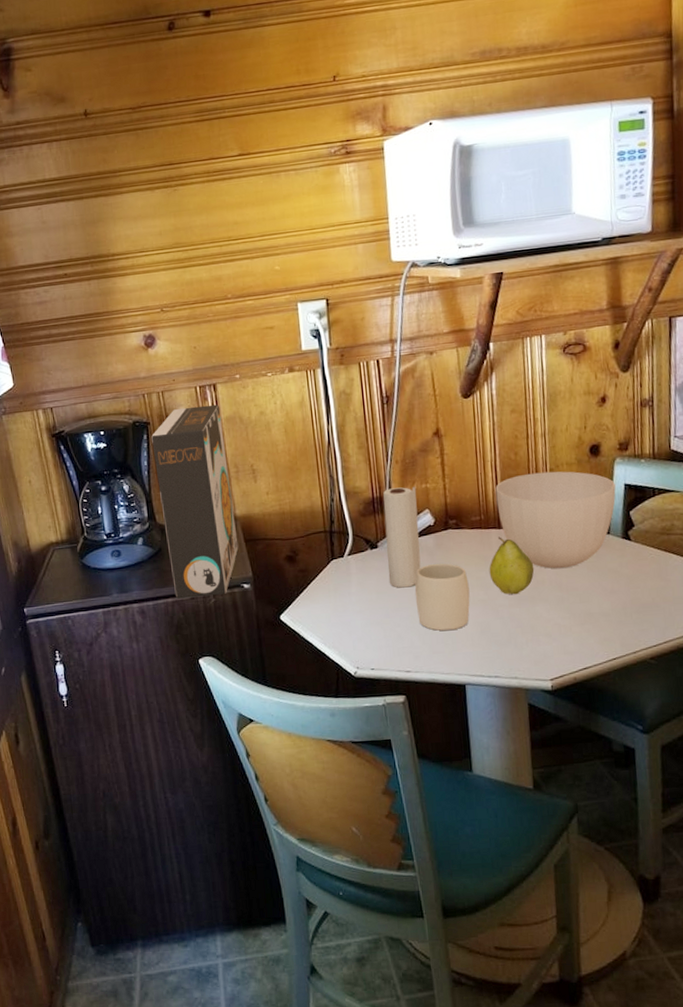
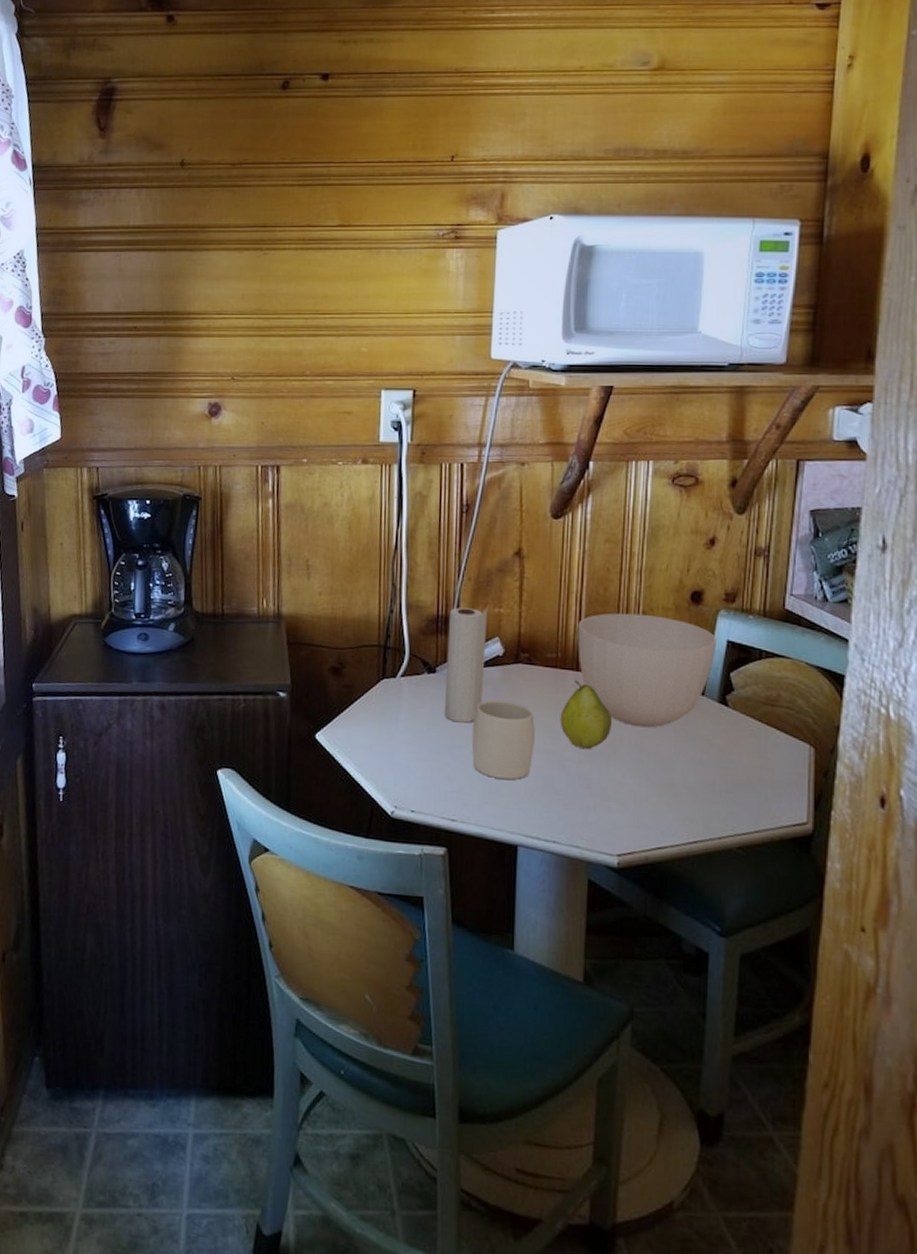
cereal box: present [151,404,239,599] -> none [200,486,281,701]

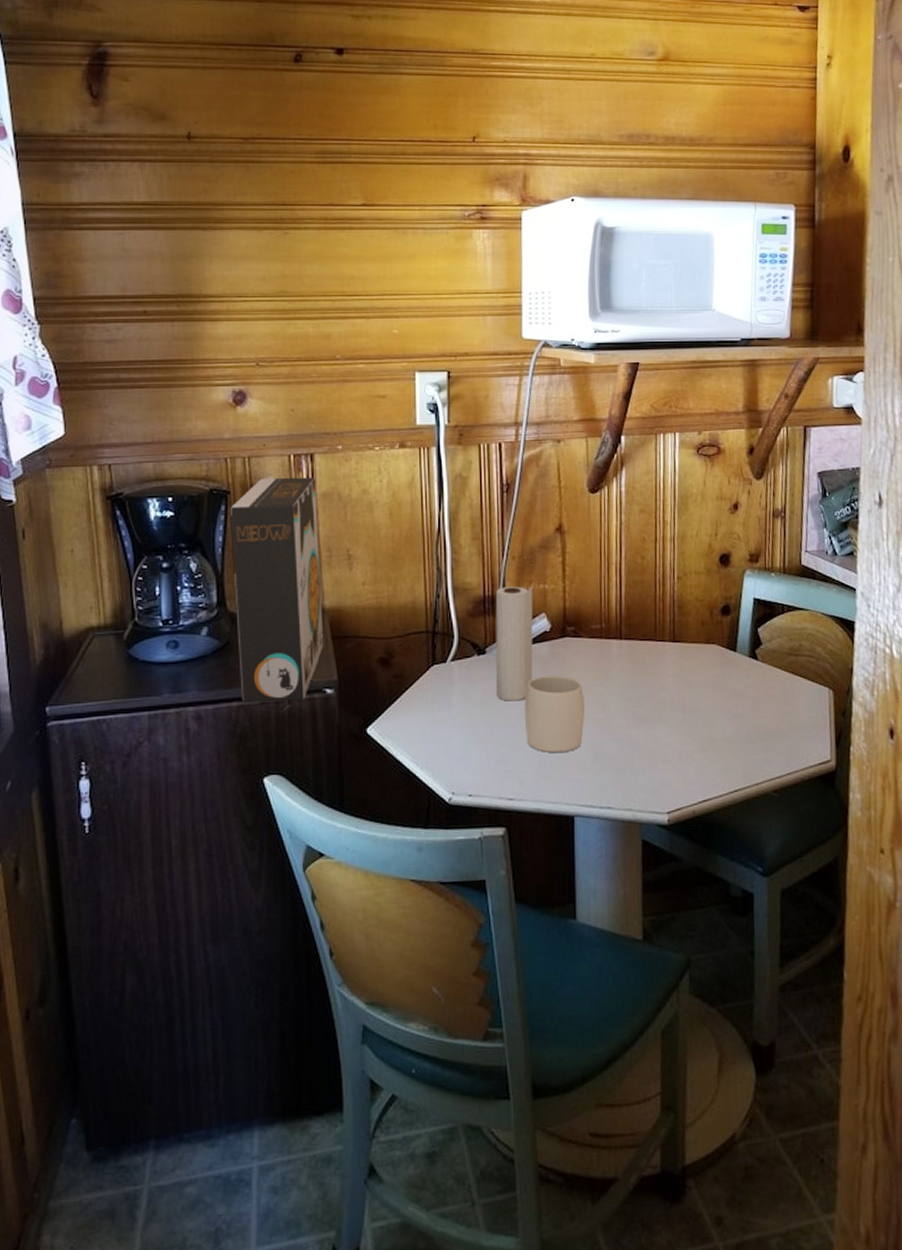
cereal box: none [200,486,281,701] -> present [231,477,324,703]
fruit: present [560,680,613,750] -> none [607,648,656,715]
bowl: present [577,613,717,728] -> none [619,579,745,688]

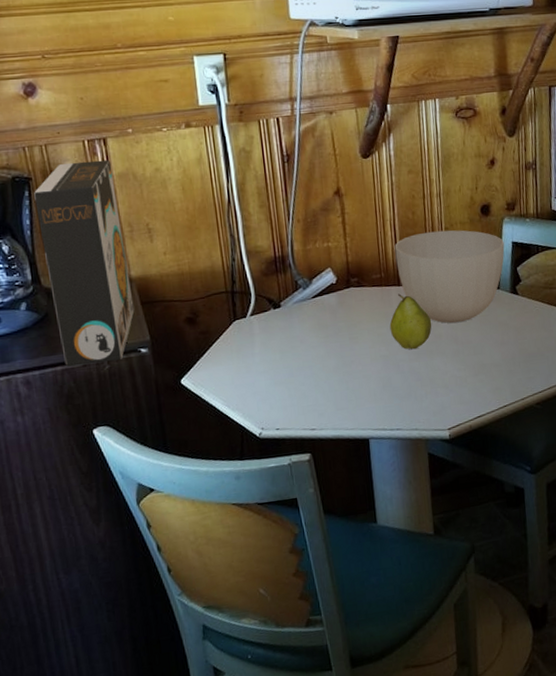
paper towel roll: present [495,586,533,701] -> none [285,245,324,347]
mug: present [524,675,585,752] -> none [318,321,372,388]
fruit: none [607,648,656,715] -> present [389,293,432,350]
bowl: none [619,579,745,688] -> present [394,230,505,324]

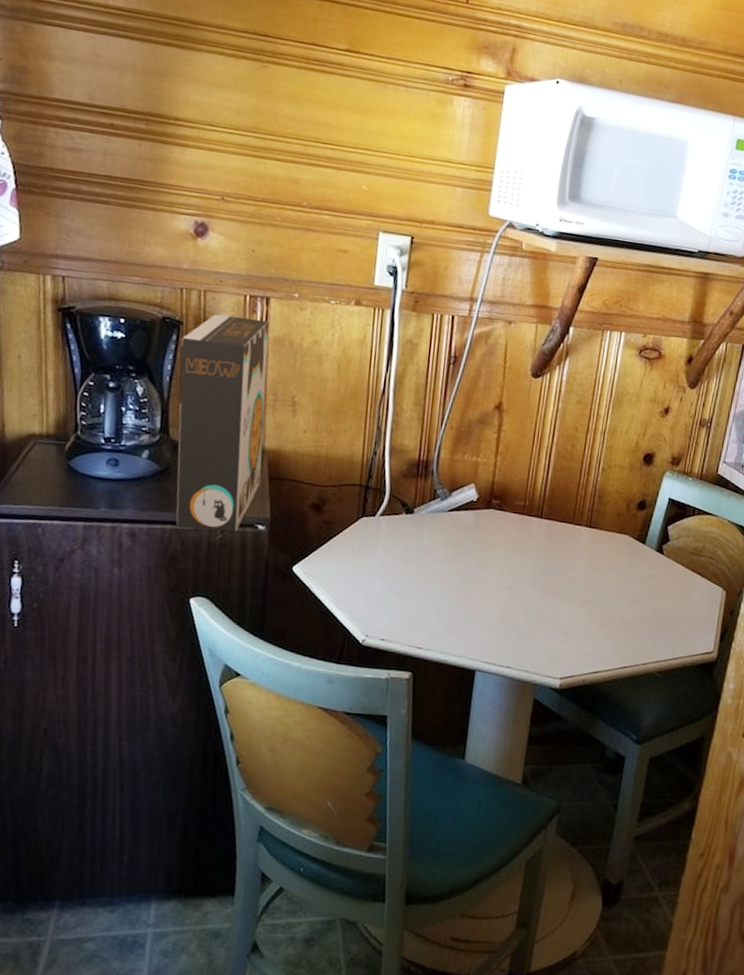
fruit: present [389,293,432,350] -> none [522,526,568,588]
bowl: present [394,230,505,324] -> none [543,468,661,571]

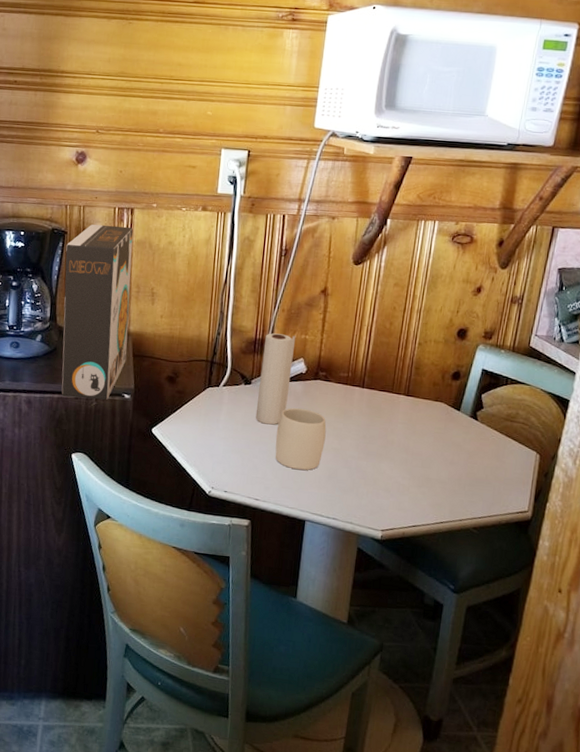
paper towel roll: none [418,454,467,561] -> present [255,333,296,425]
mug: none [441,541,500,613] -> present [275,408,327,470]

